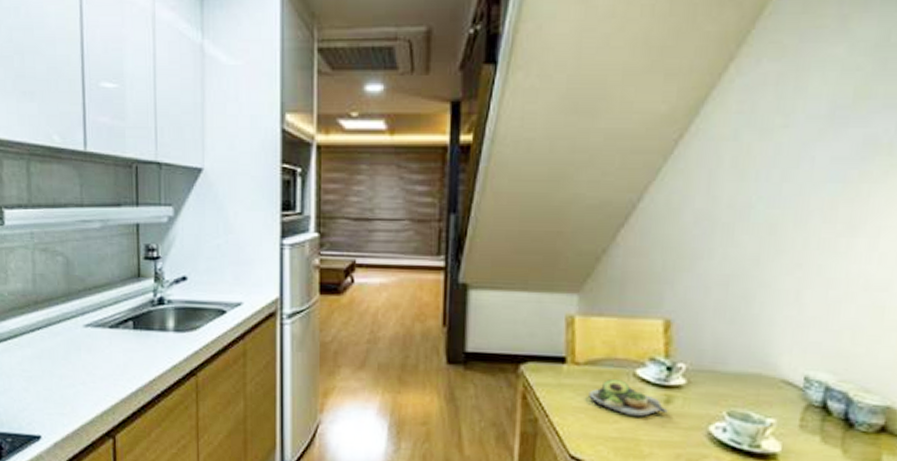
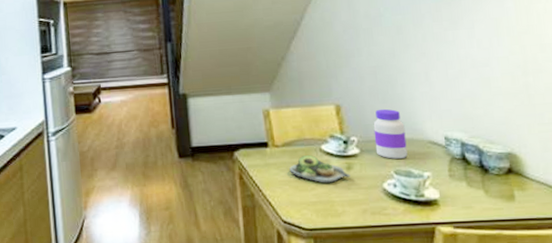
jar: none [707,331,754,398] -> present [373,109,408,159]

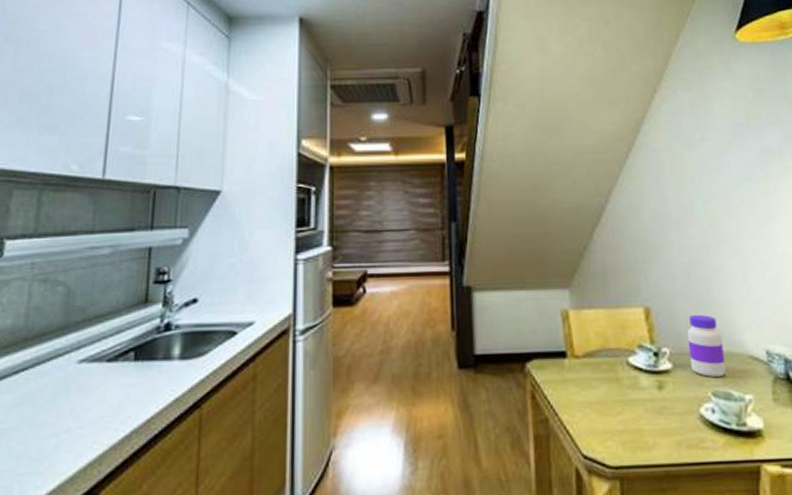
salad plate: present [289,155,351,183] -> none [591,370,662,406]

